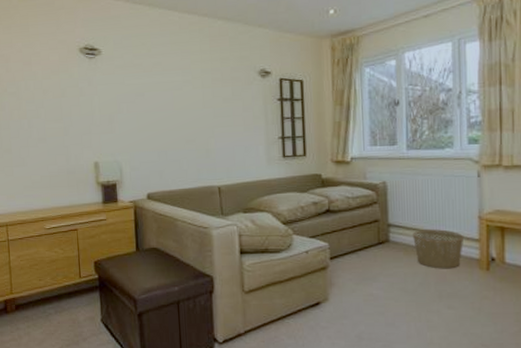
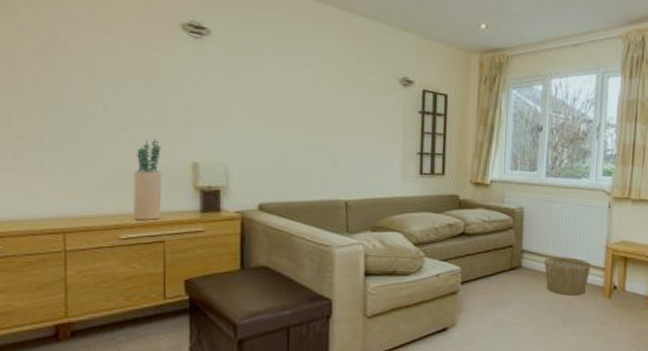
vase: none [52,145,74,214] -> present [133,138,162,221]

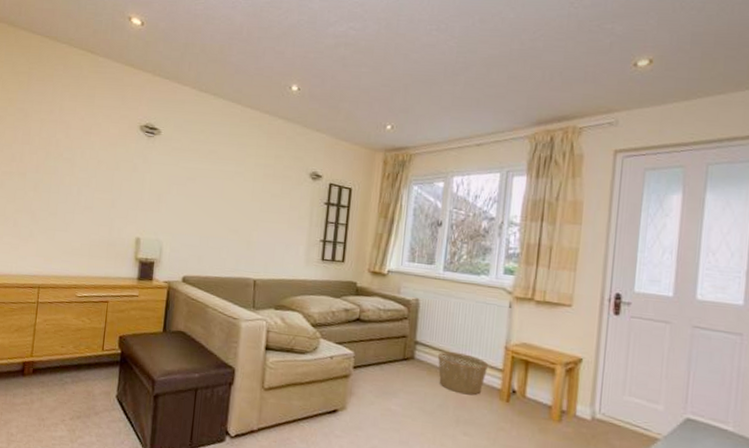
vase: present [133,138,162,221] -> none [88,216,115,284]

